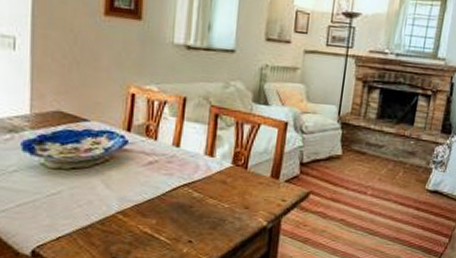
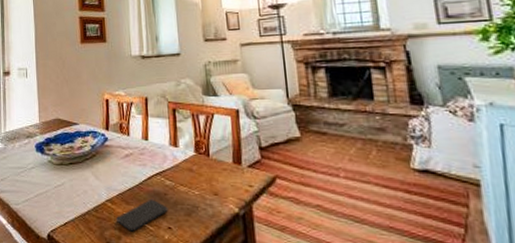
smartphone: none [127,211,192,246] -> present [116,199,168,232]

